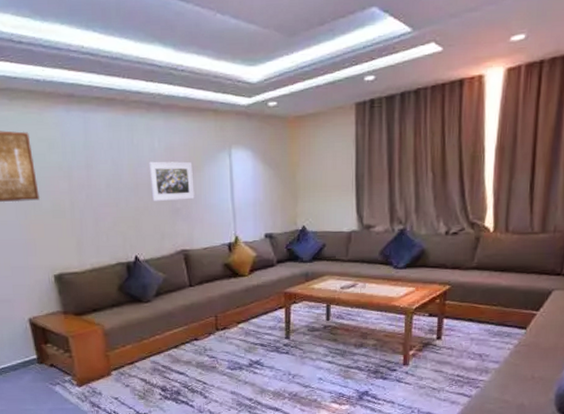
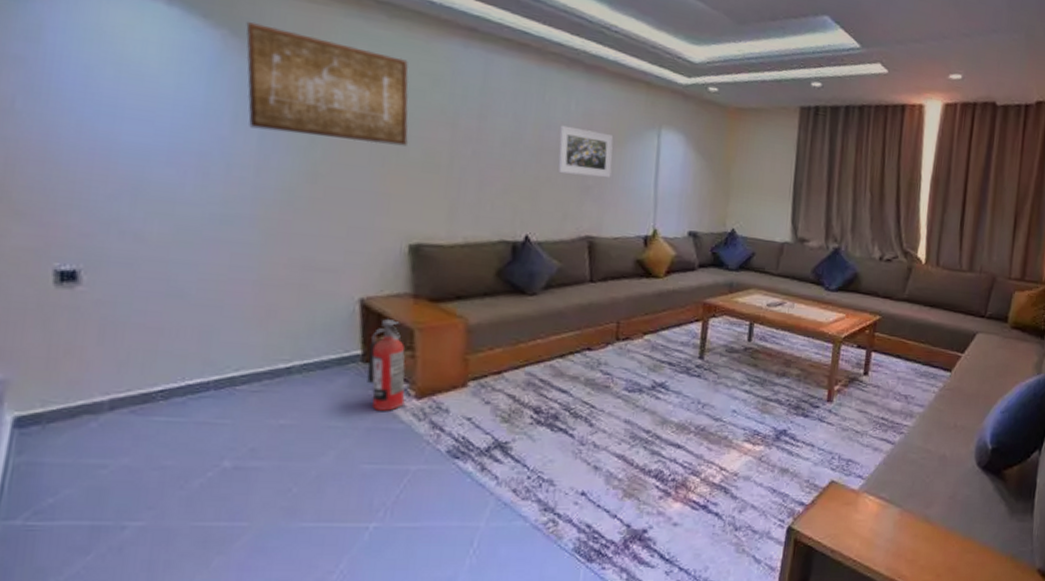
fire extinguisher: none [41,332,71,396] -> present [366,319,405,411]

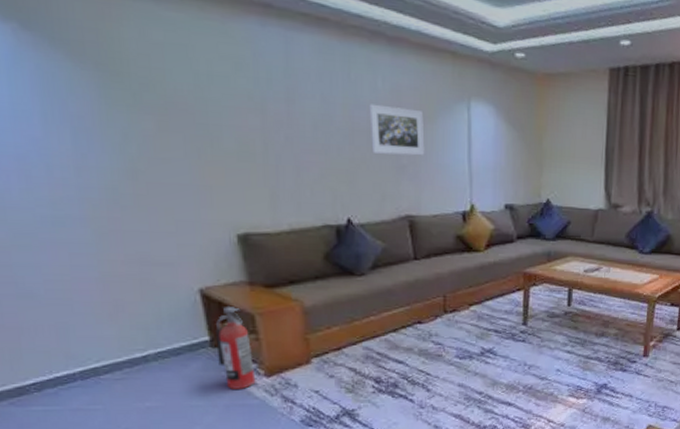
wall art: present [246,22,408,147] -> none [34,13,220,136]

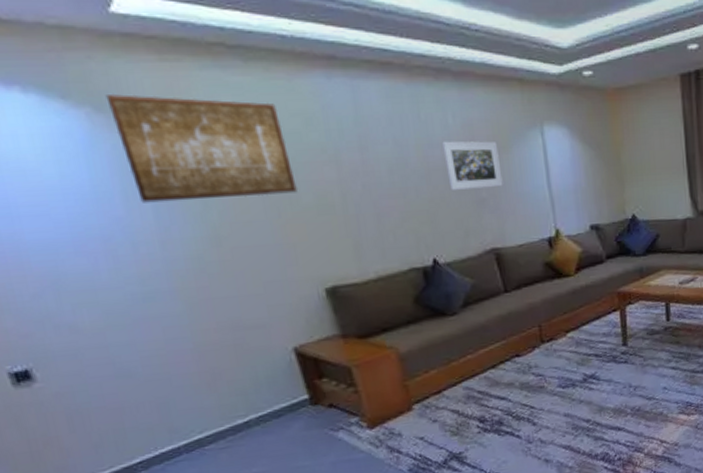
wall art: none [34,13,220,136] -> present [105,94,298,203]
fire extinguisher: present [215,307,256,389] -> none [313,362,360,446]

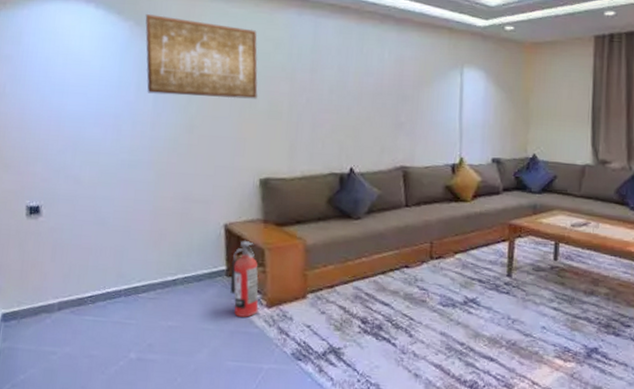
fire extinguisher: none [313,362,360,446] -> present [229,241,259,317]
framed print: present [441,141,503,190] -> none [375,72,422,115]

